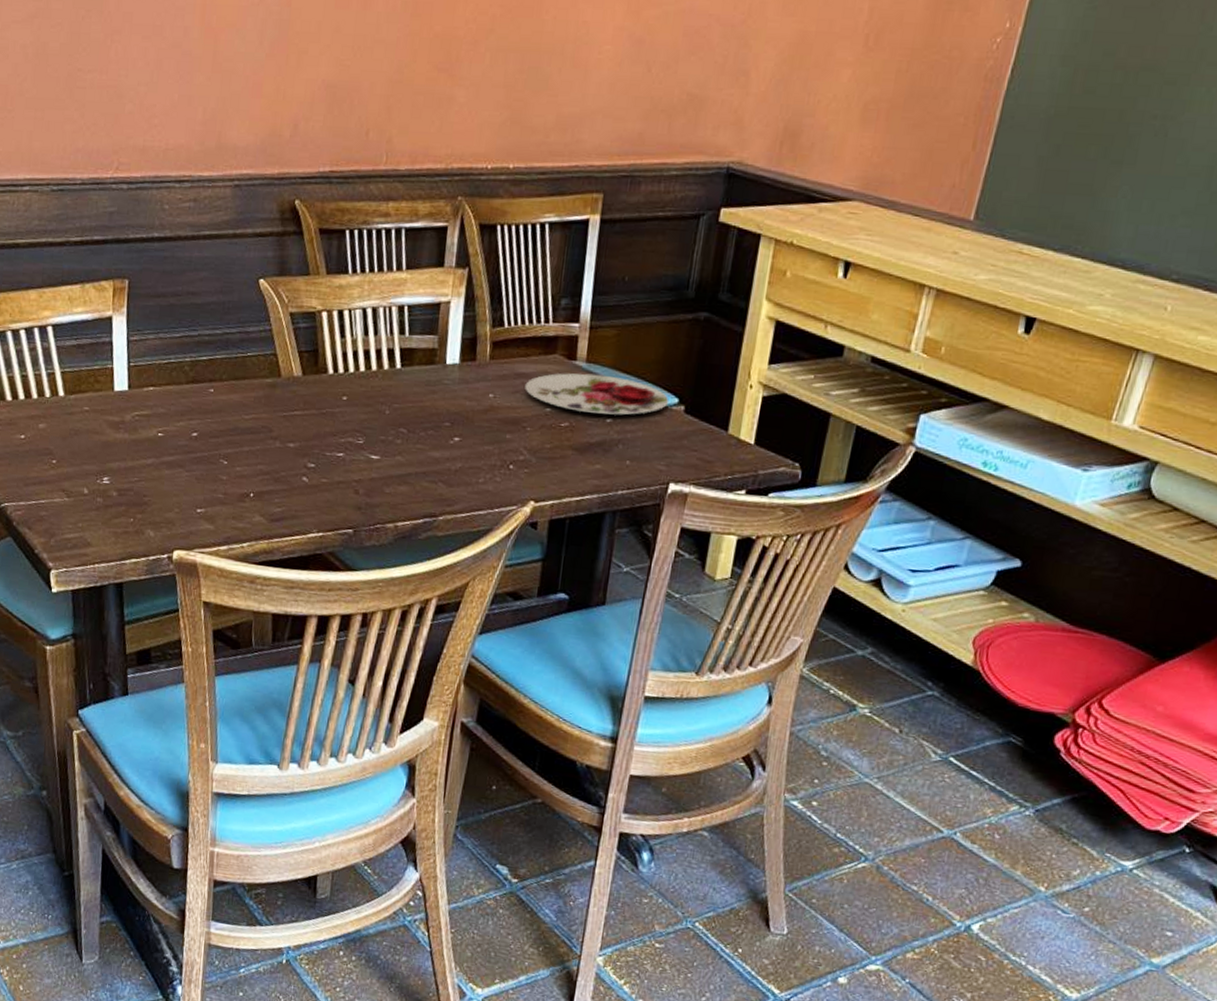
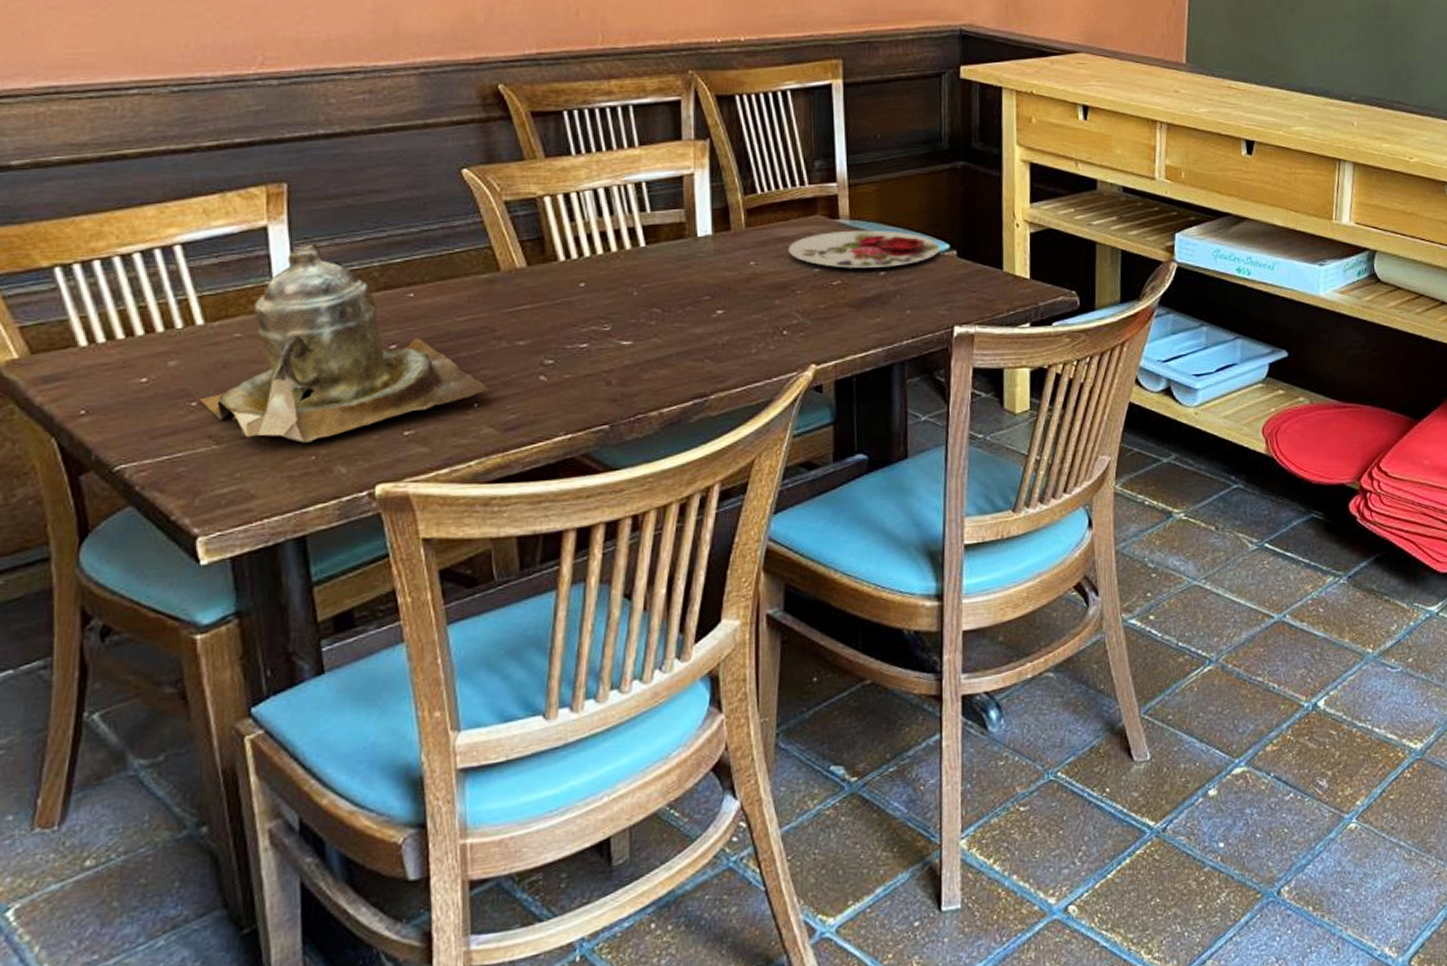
teapot: none [57,336,264,507] -> present [198,244,490,443]

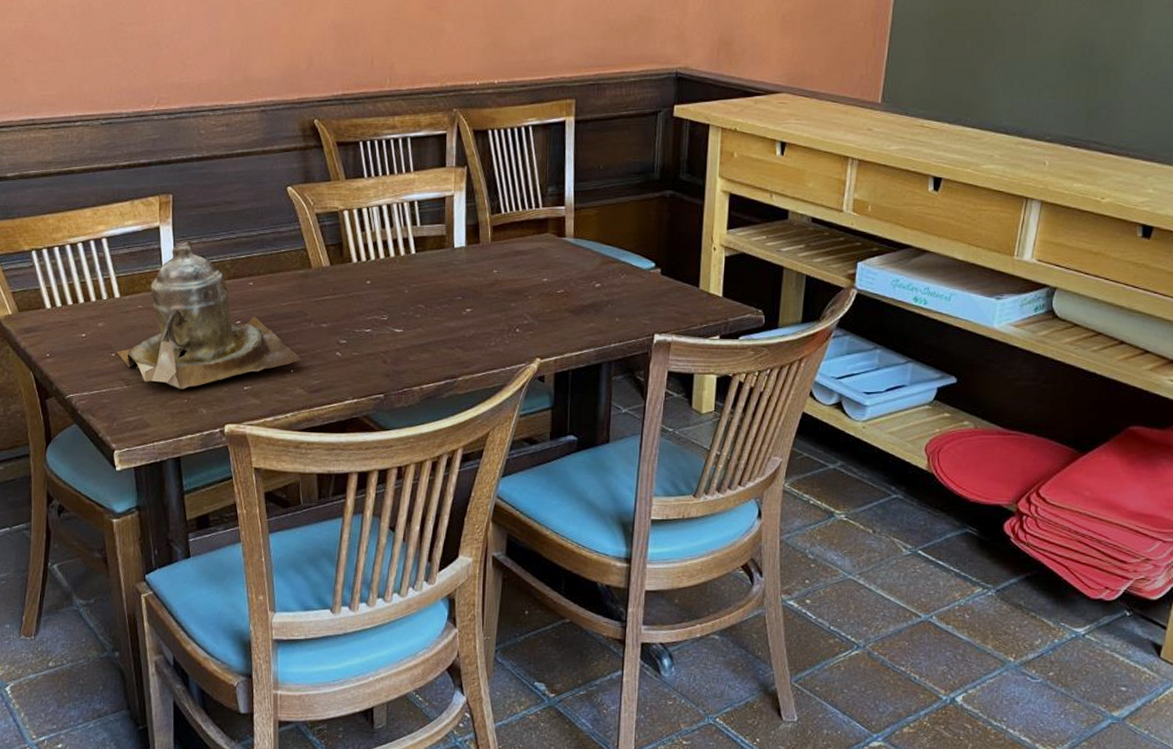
plate: present [788,230,940,268] -> none [523,247,647,280]

